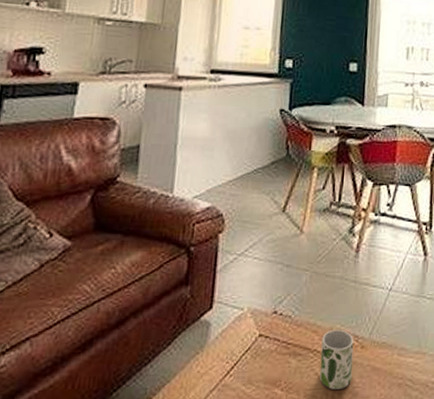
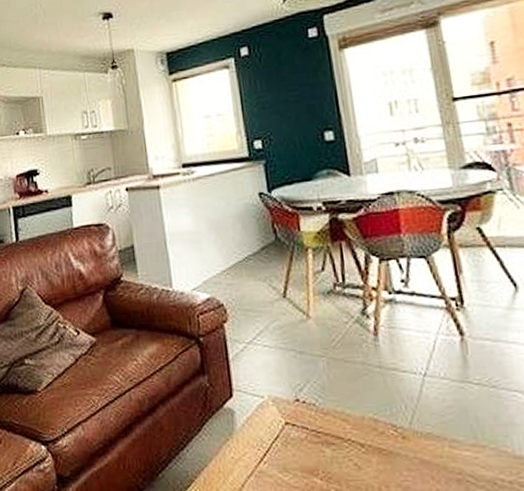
mug: present [319,329,354,389] -> none [354,418,398,482]

